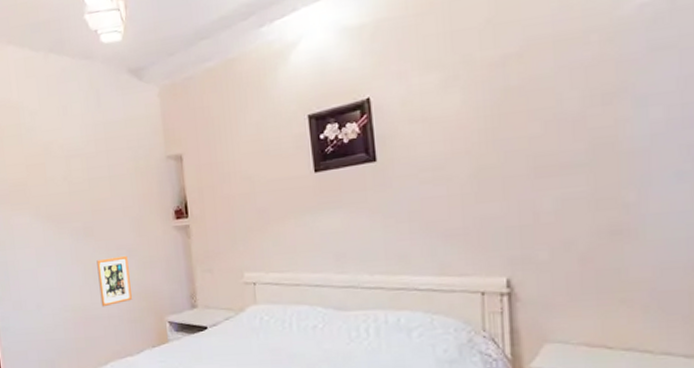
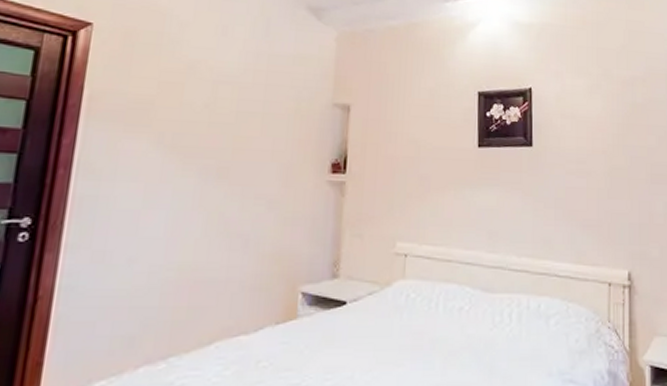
picture frame: present [96,255,132,307] -> none [220,206,266,268]

